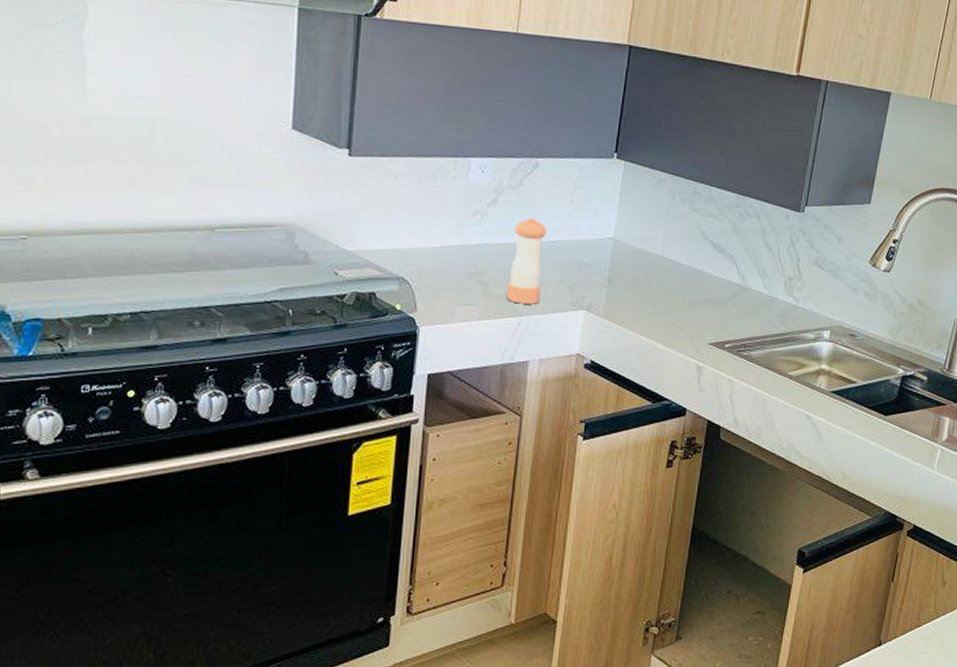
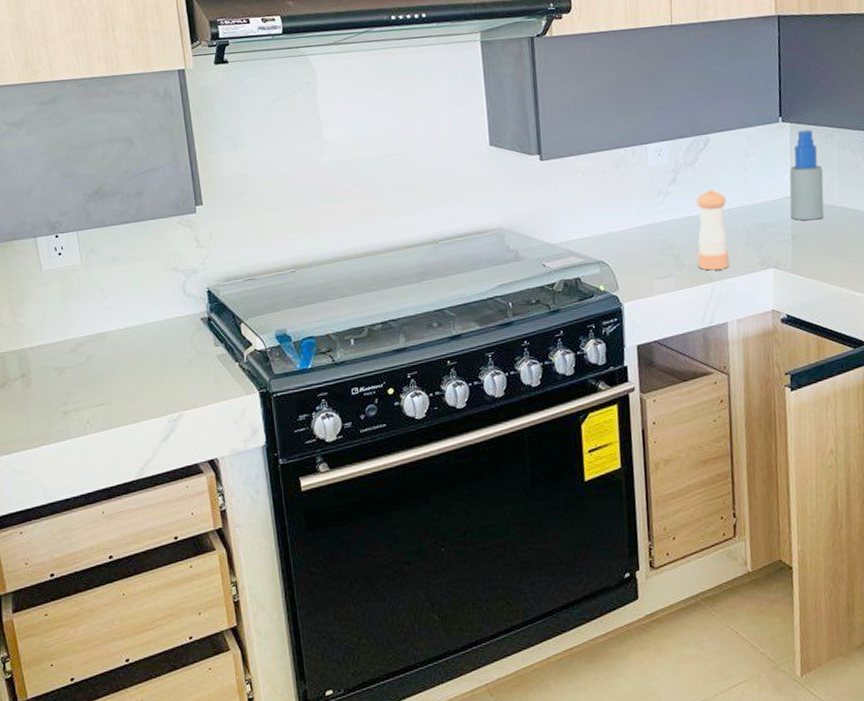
spray bottle: none [610,170,650,266] -> present [789,129,824,221]

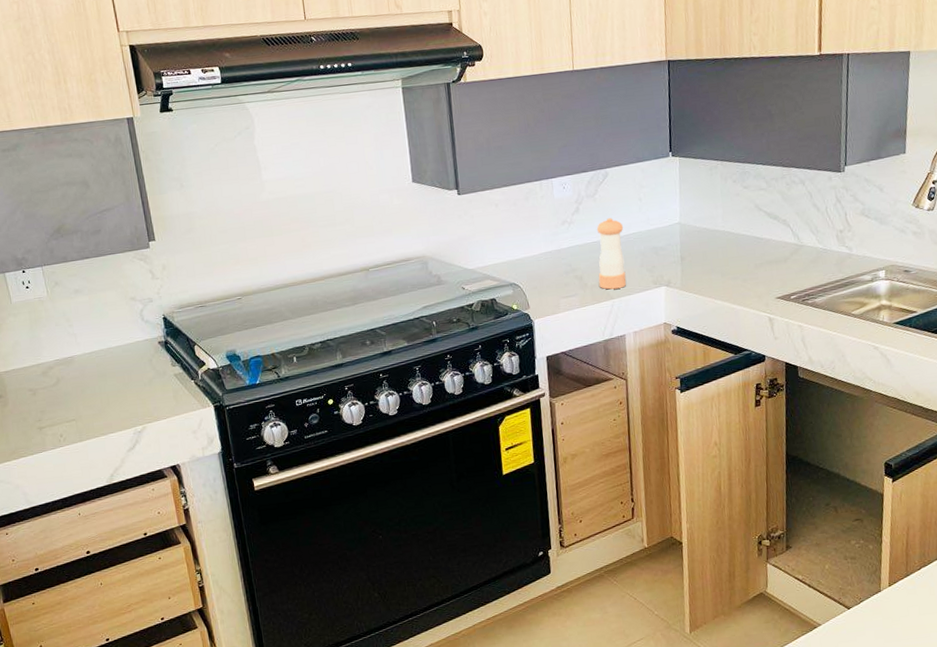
spray bottle: present [789,129,824,221] -> none [678,163,709,244]

